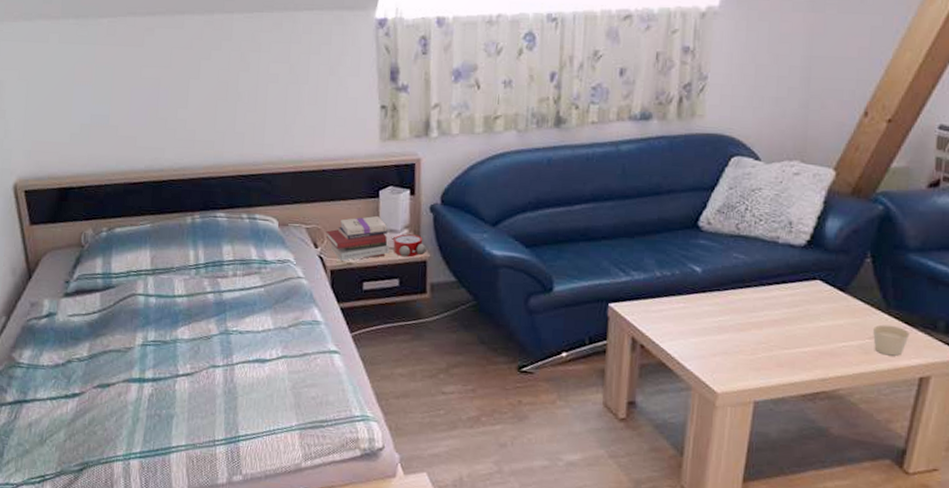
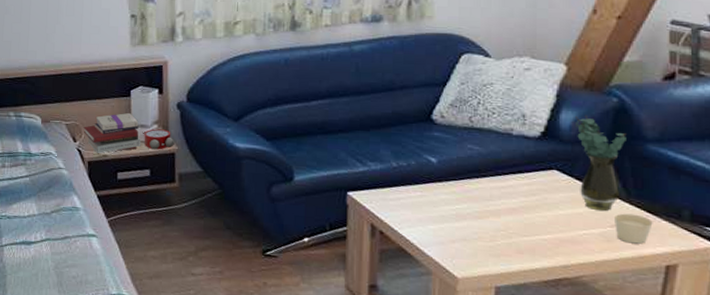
vase: none [841,224,890,322] -> present [576,116,626,211]

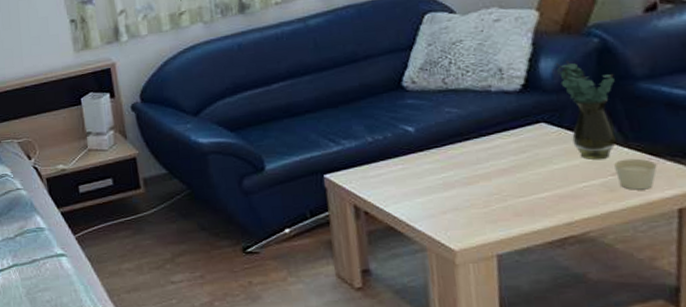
books: present [83,112,141,153] -> none [37,121,100,168]
alarm clock: present [142,129,175,150] -> none [98,134,134,157]

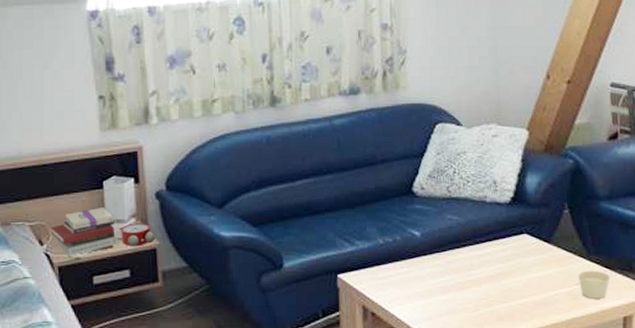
books: none [37,121,100,168] -> present [51,206,118,256]
alarm clock: none [98,134,134,157] -> present [118,223,155,247]
vase: present [556,61,616,160] -> none [539,179,583,270]

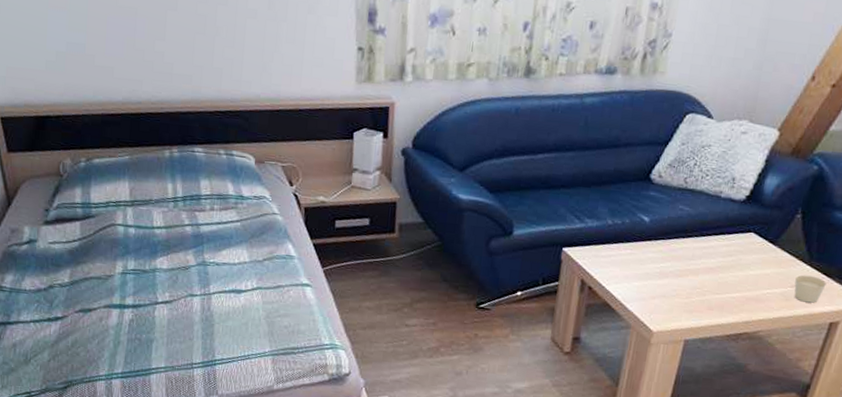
books: present [51,206,118,256] -> none [300,156,362,199]
alarm clock: present [118,223,155,247] -> none [363,175,397,198]

